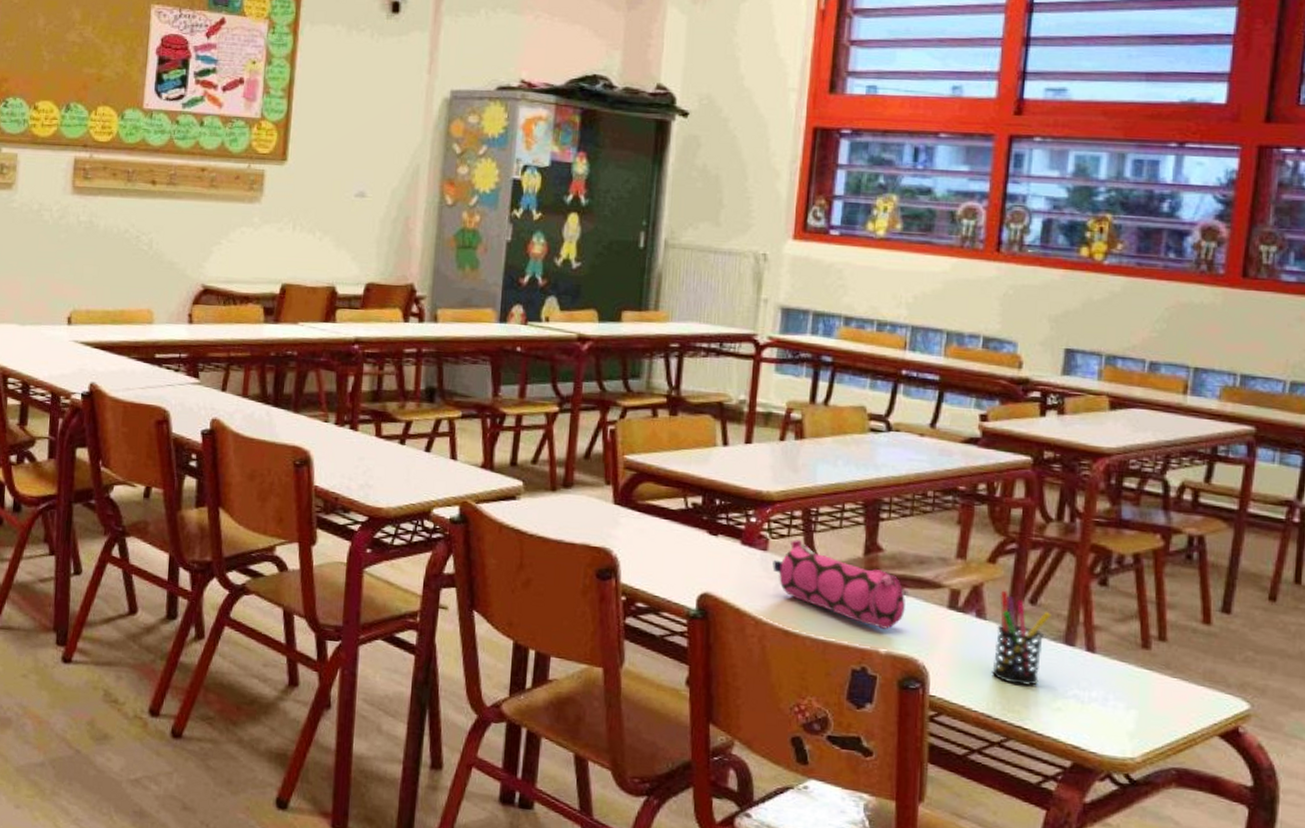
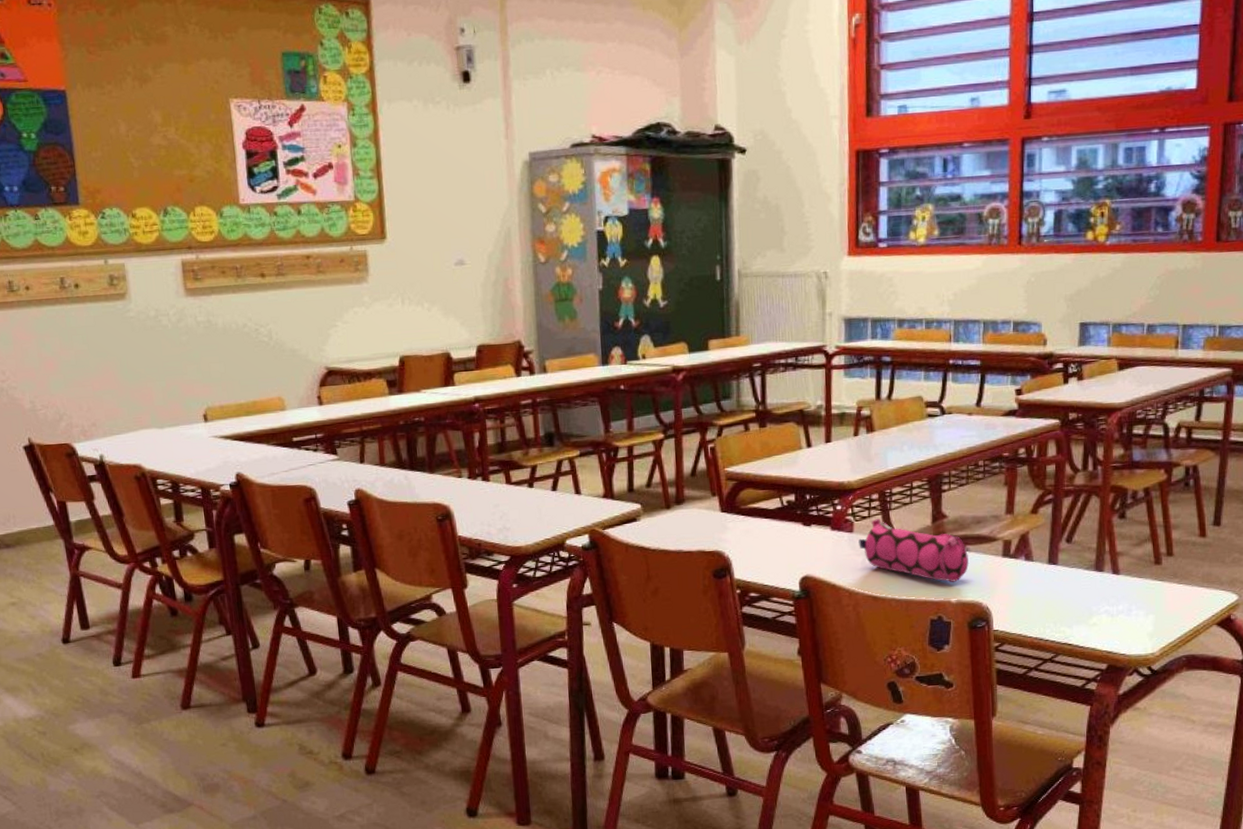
pen holder: present [992,590,1052,686] -> none [1041,535,1084,610]

